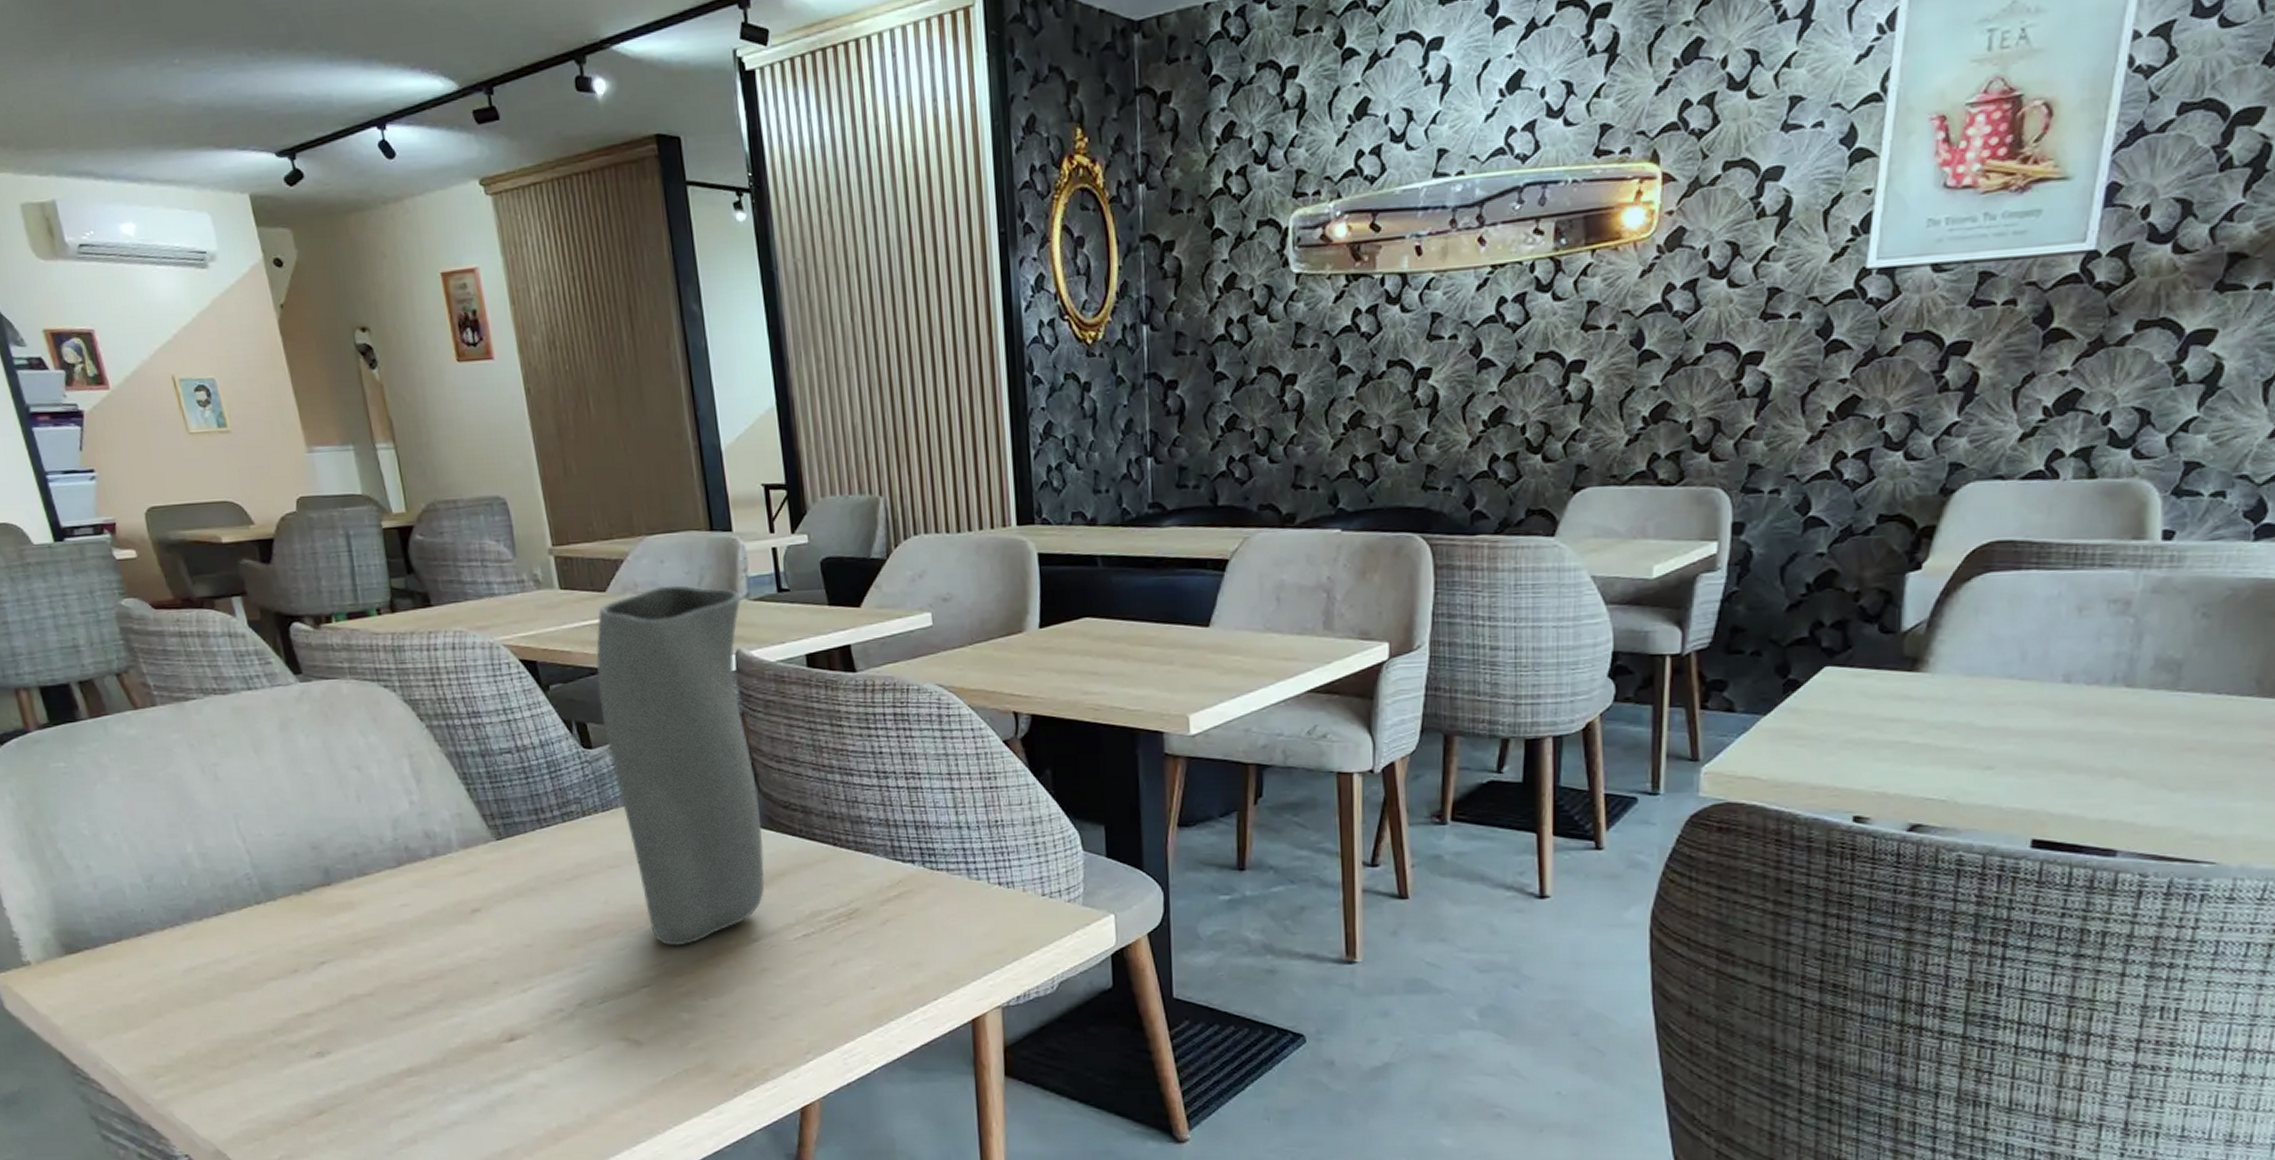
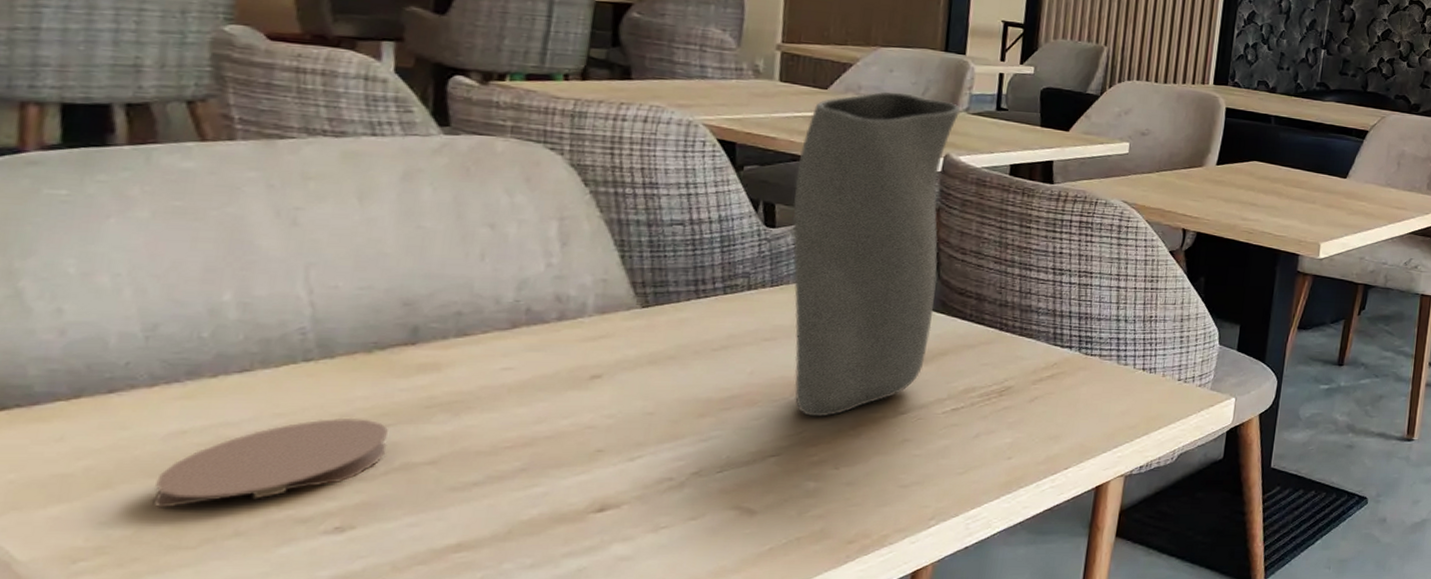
coaster: none [188,954,335,1034] -> present [153,417,388,508]

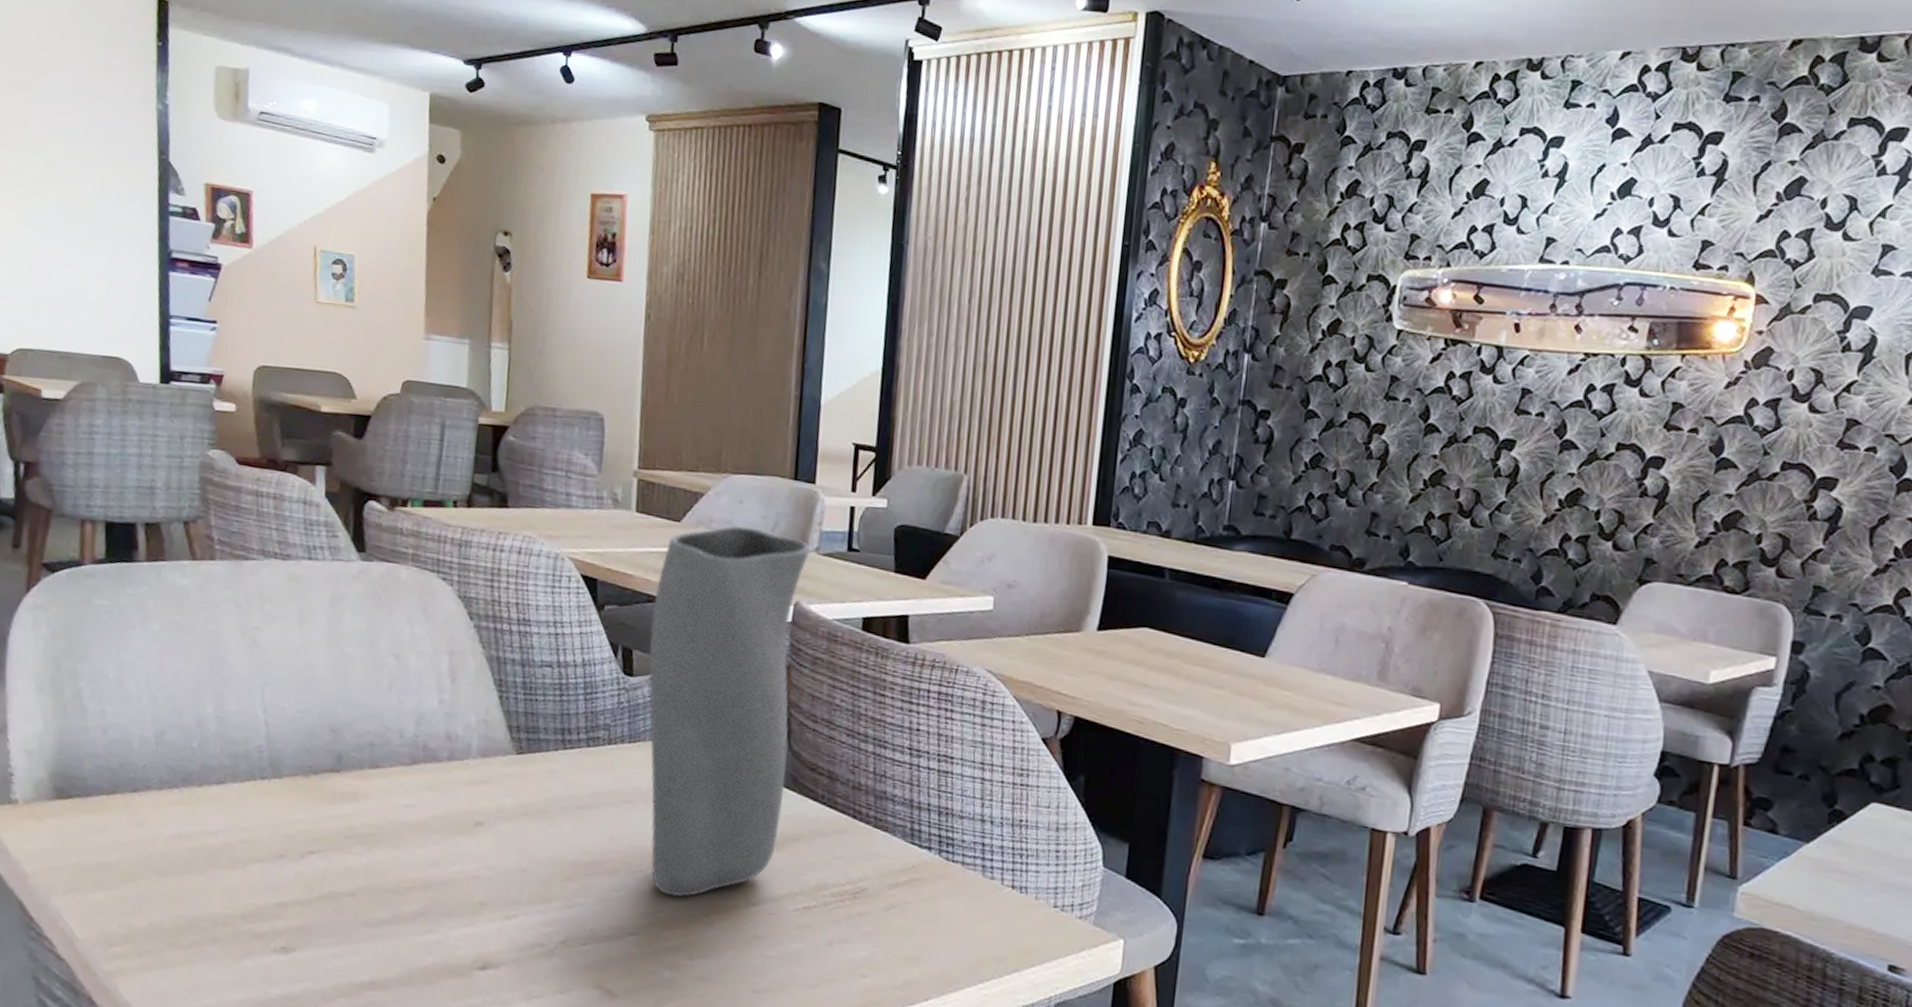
coaster: present [153,417,388,508] -> none [160,837,320,909]

